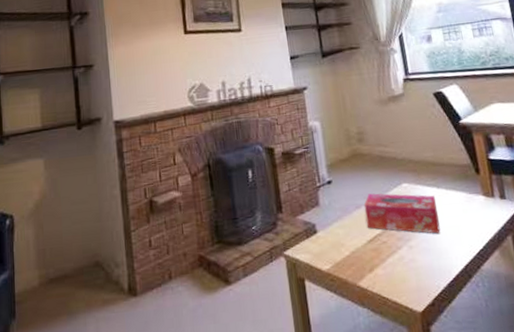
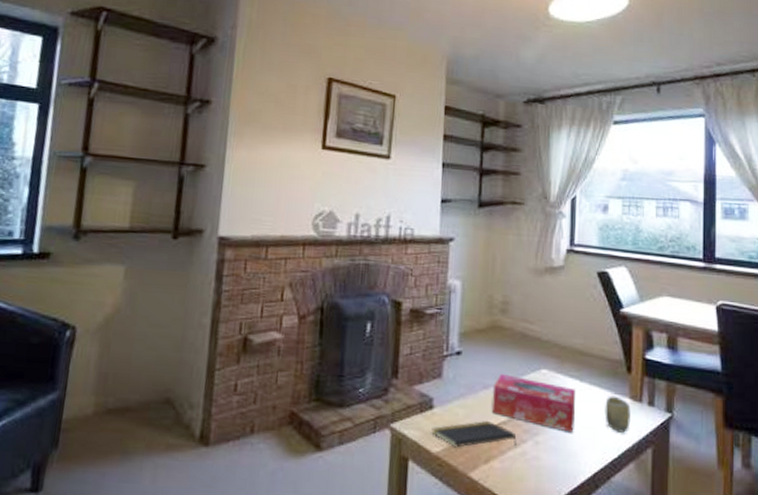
notepad: none [319,236,394,263] -> present [431,421,517,448]
cup: none [462,195,488,227] -> present [605,396,631,433]

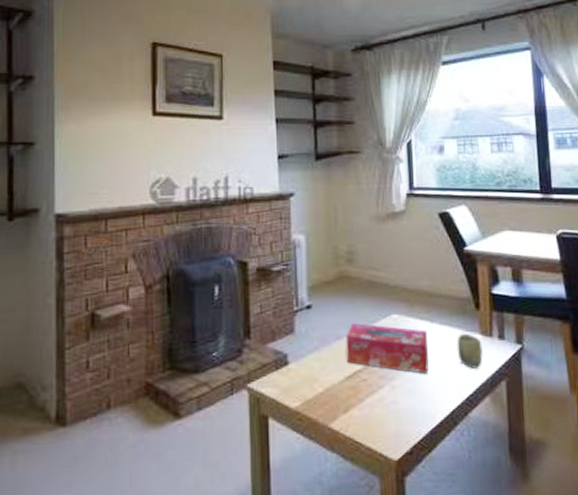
notepad: present [431,421,517,448] -> none [288,371,374,401]

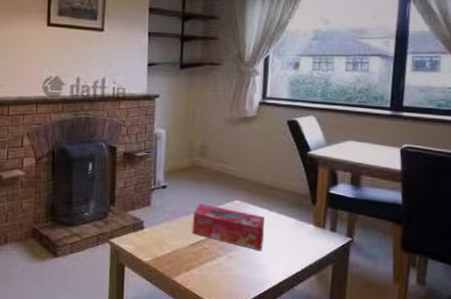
cup: present [457,333,483,369] -> none [290,222,314,252]

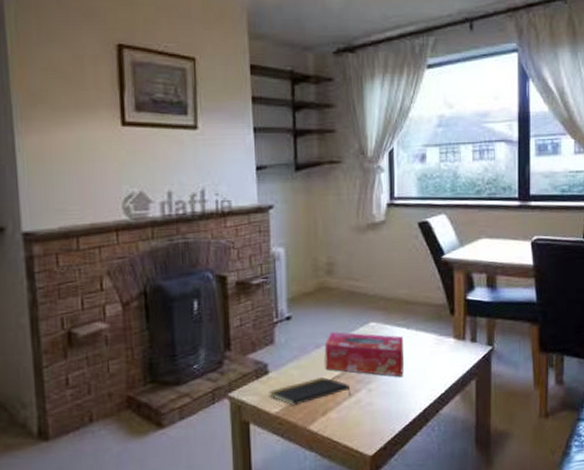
notepad: none [143,239,213,259] -> present [269,377,351,406]

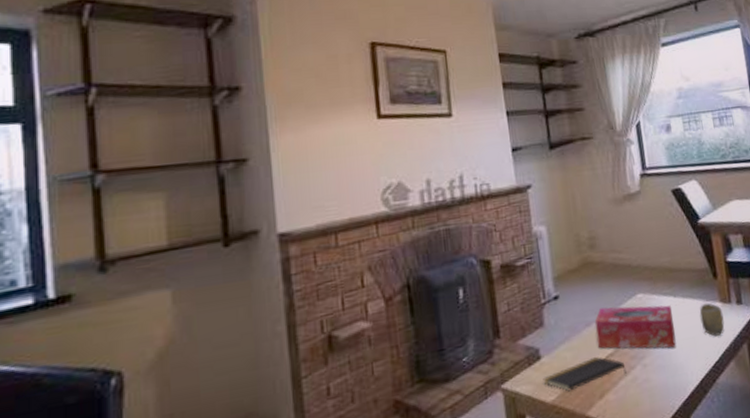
cup: none [431,337,455,370] -> present [699,303,725,337]

